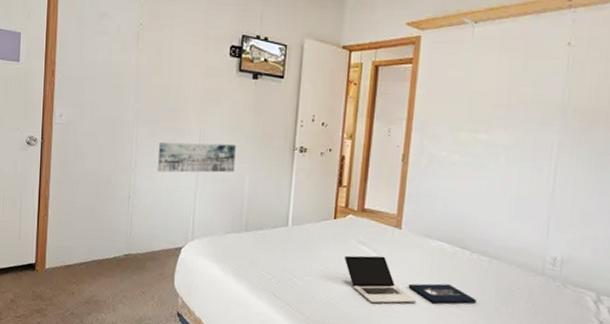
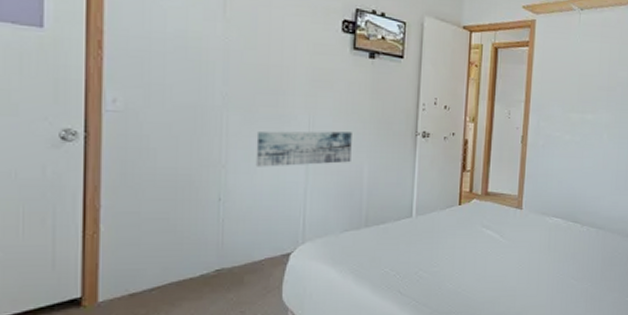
laptop: present [344,255,476,304] -> none [469,238,587,286]

